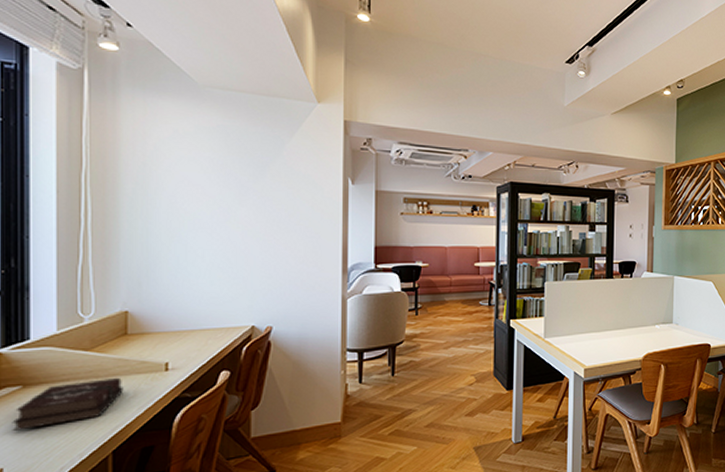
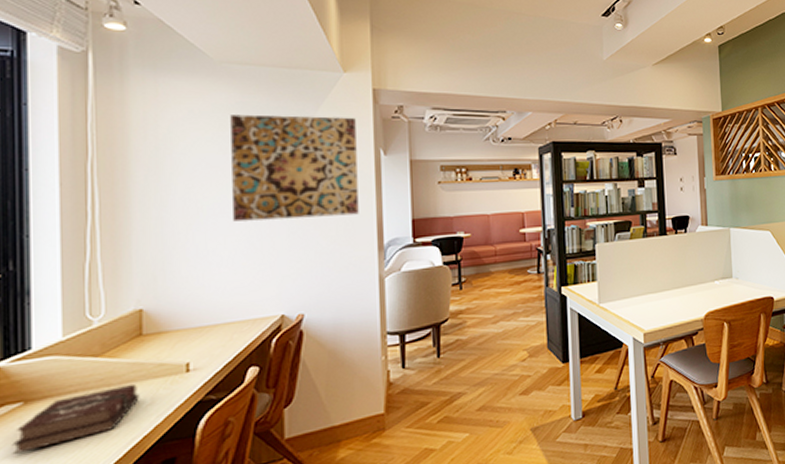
wall art: none [211,137,327,239] -> present [230,114,359,222]

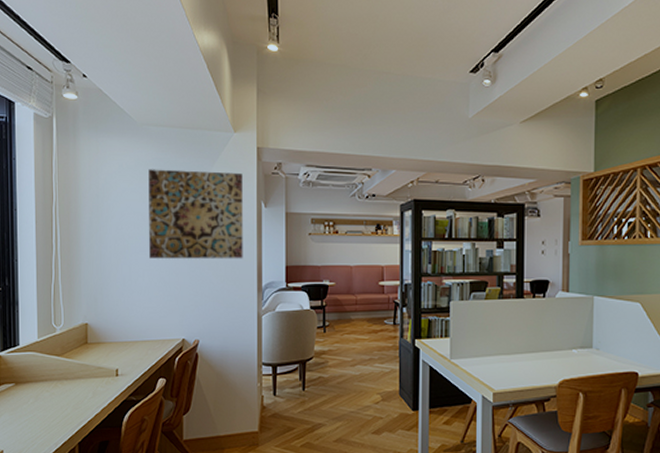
hardback book: present [12,383,139,454] -> none [8,380,86,420]

